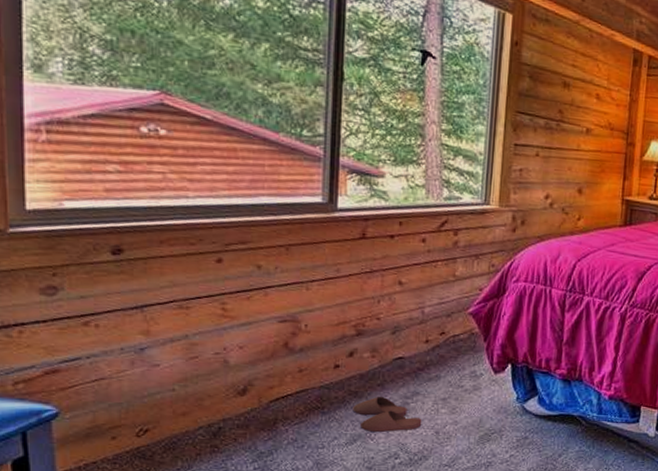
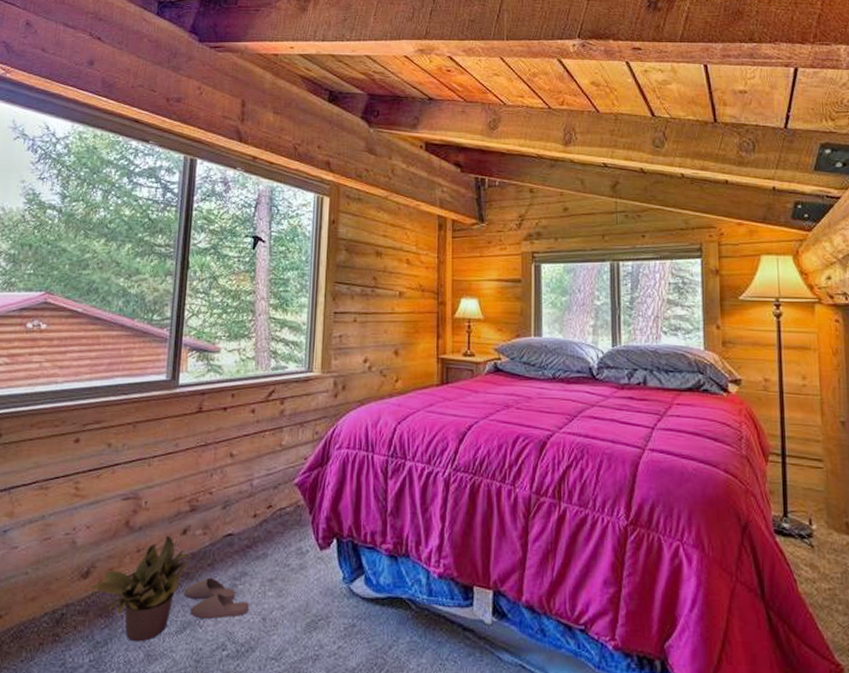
potted plant: none [248,357,360,452] -> present [89,535,192,642]

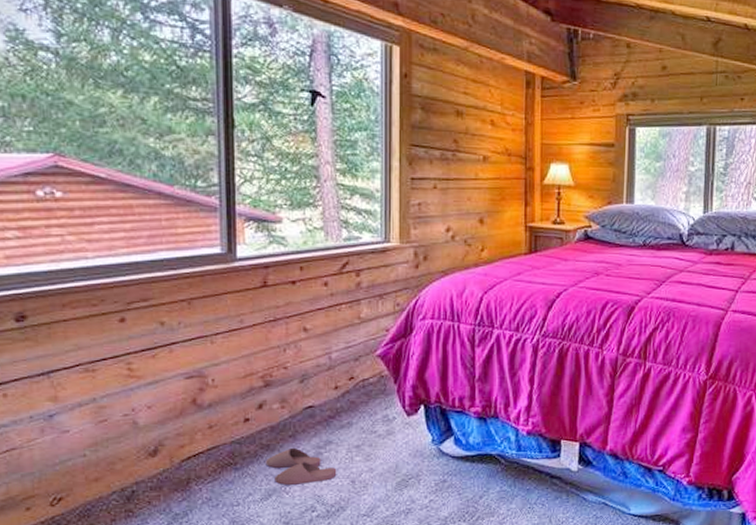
potted plant: present [89,535,192,642] -> none [159,410,270,511]

